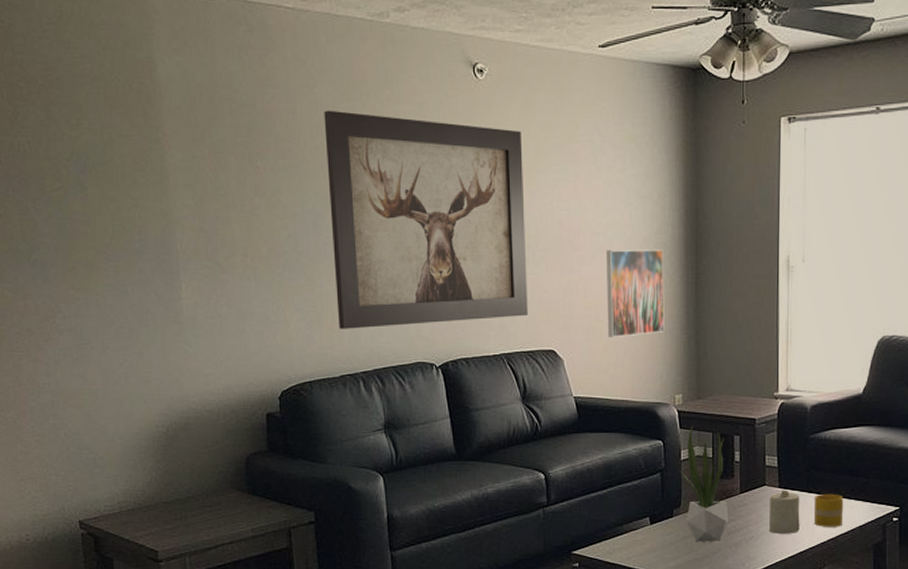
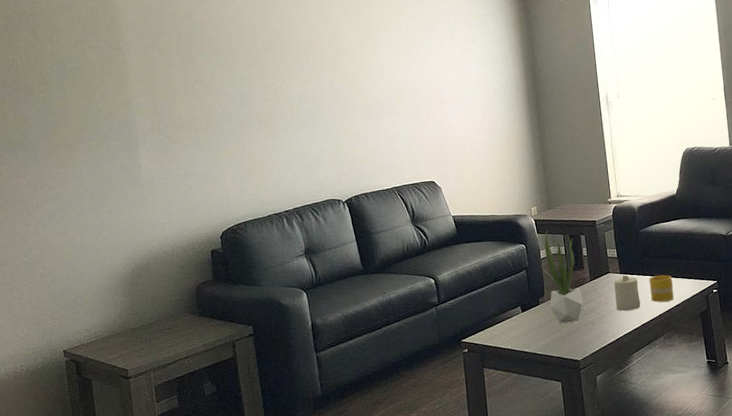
wall art: present [324,110,528,329] -> none [245,15,411,179]
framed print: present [606,249,665,337] -> none [467,97,518,167]

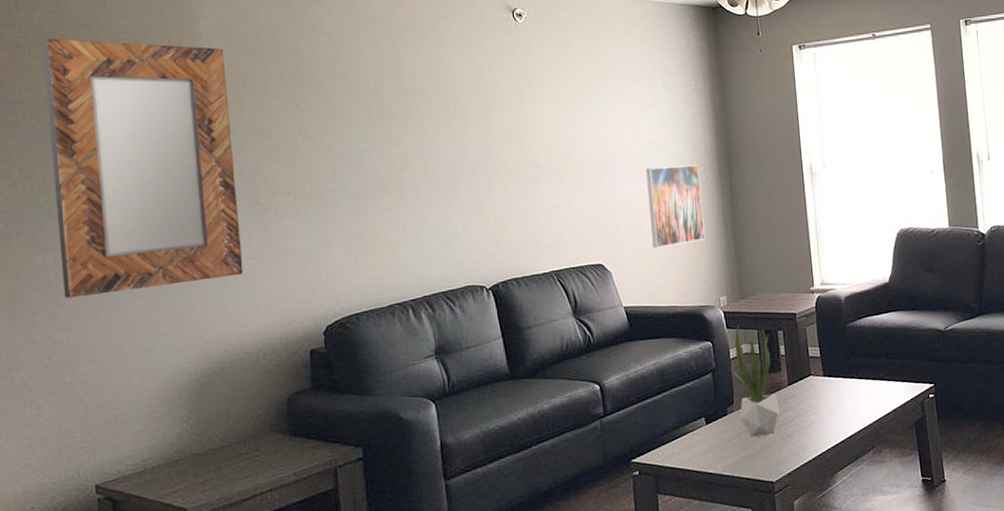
home mirror: none [8,13,160,211] -> present [42,38,243,298]
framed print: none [467,97,518,167] -> present [646,165,705,248]
candle: present [614,275,641,311] -> none [816,377,847,421]
mug: present [649,274,674,302] -> none [856,377,885,410]

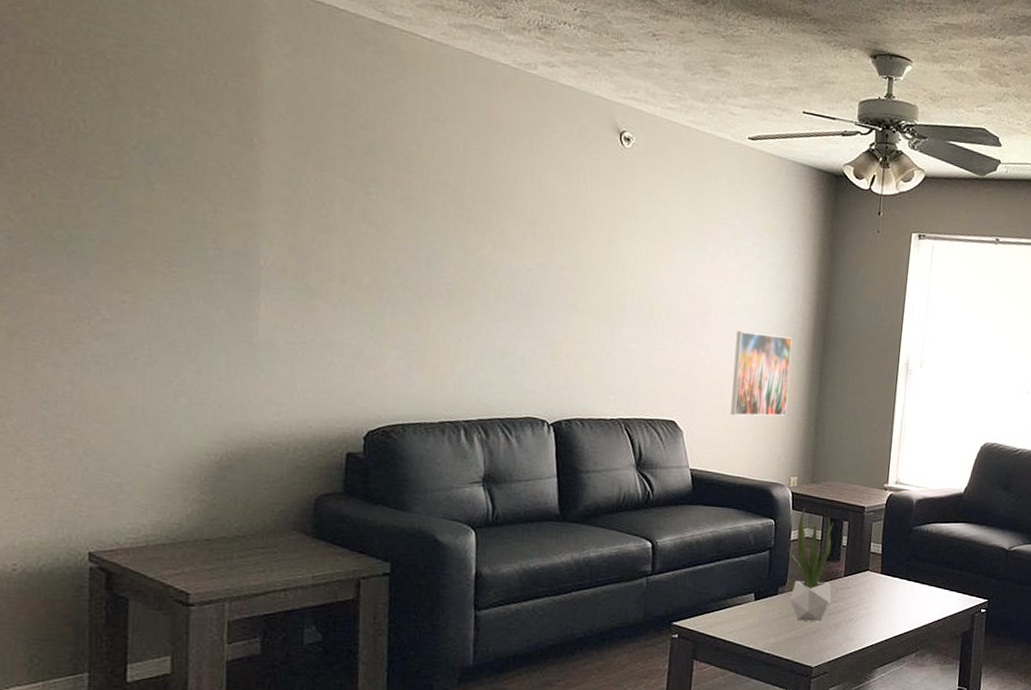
home mirror: present [42,38,243,298] -> none [71,50,288,360]

